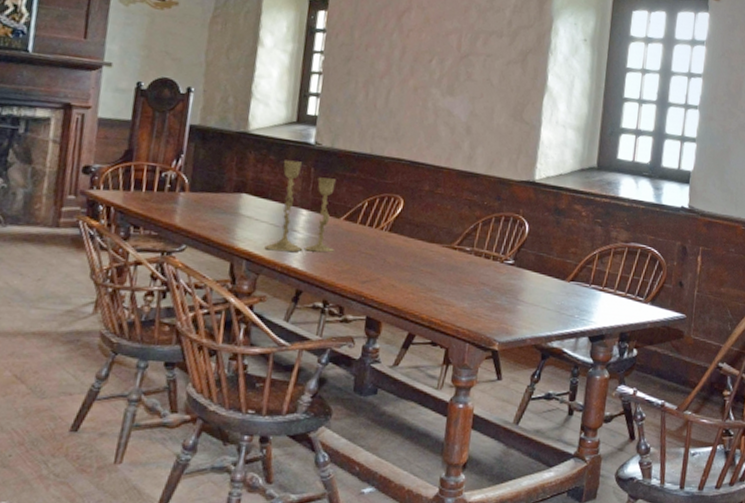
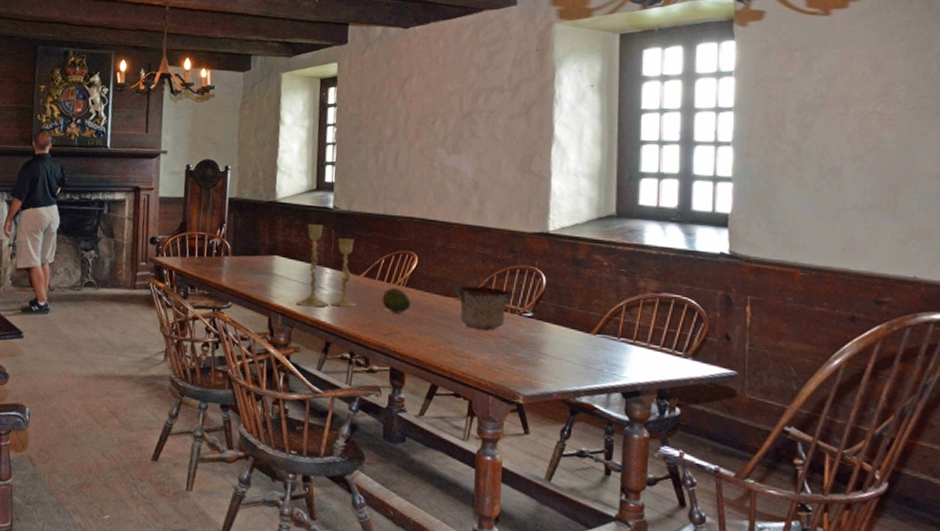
fruit: none [362,233,393,260] -> present [382,288,411,314]
bowl: none [438,232,497,278] -> present [454,286,514,330]

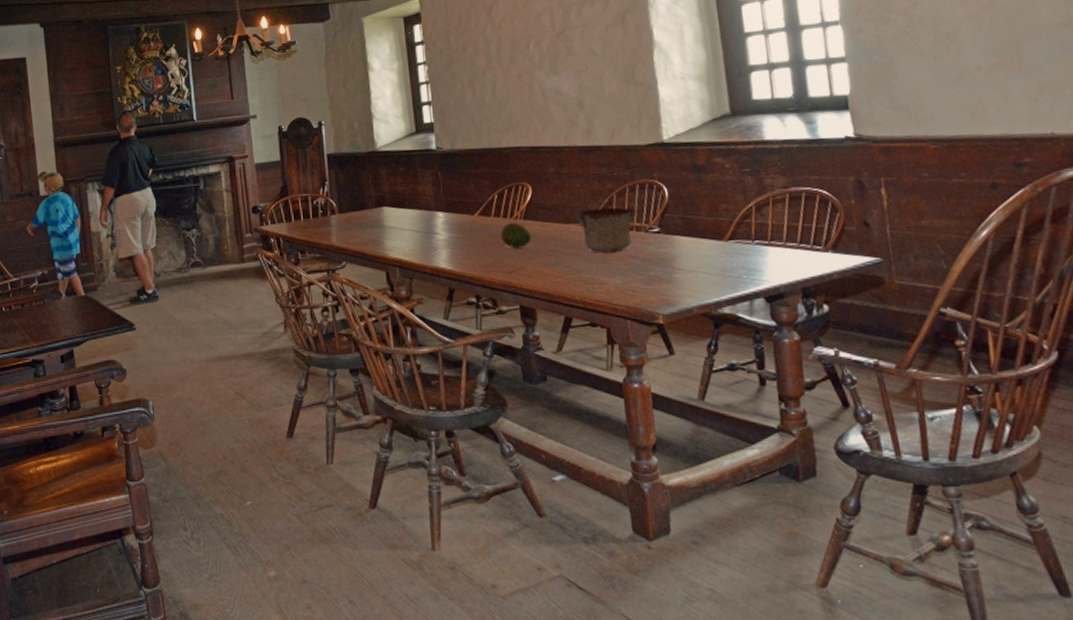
candlestick: present [296,224,357,308] -> none [412,168,475,255]

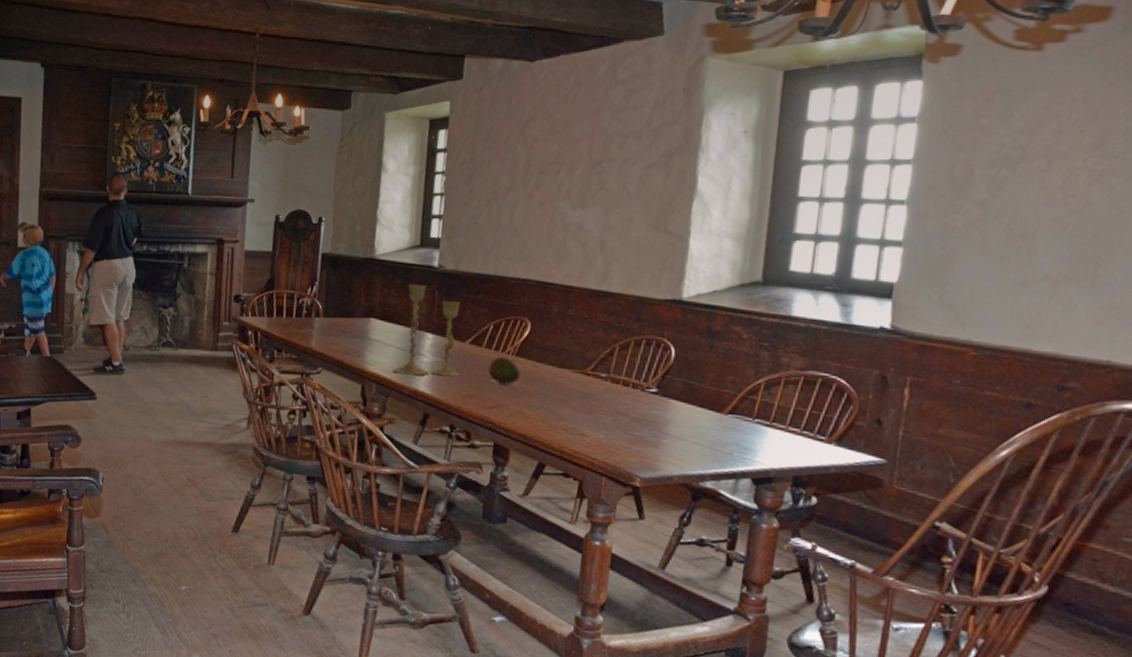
candlestick: none [412,168,475,255] -> present [392,284,460,377]
bowl: present [573,207,637,253] -> none [569,357,637,406]

